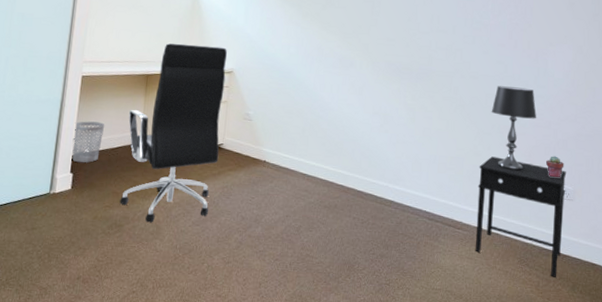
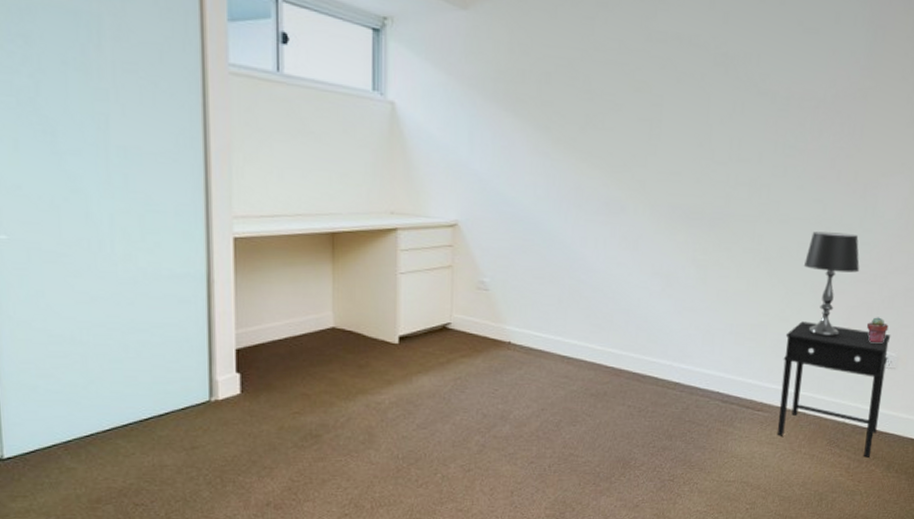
wastebasket: present [72,121,105,163] -> none [232,301,279,357]
office chair: present [119,42,227,223] -> none [311,185,447,430]

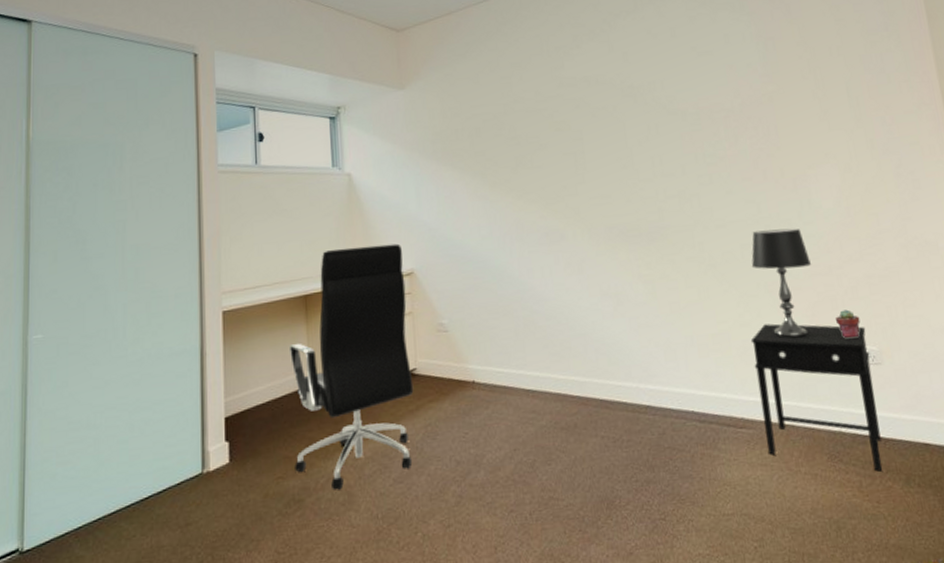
office chair: none [311,185,447,430] -> present [288,243,414,490]

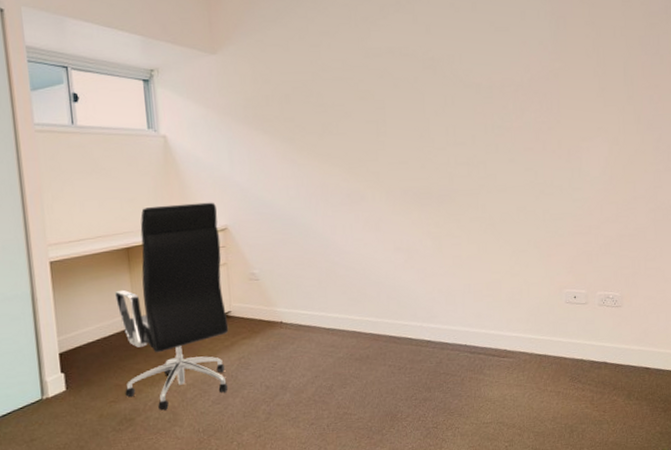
side table: present [750,323,883,472] -> none [518,274,613,389]
table lamp: present [751,228,812,338] -> none [524,193,576,286]
potted succulent: present [835,309,860,339] -> none [589,262,609,286]

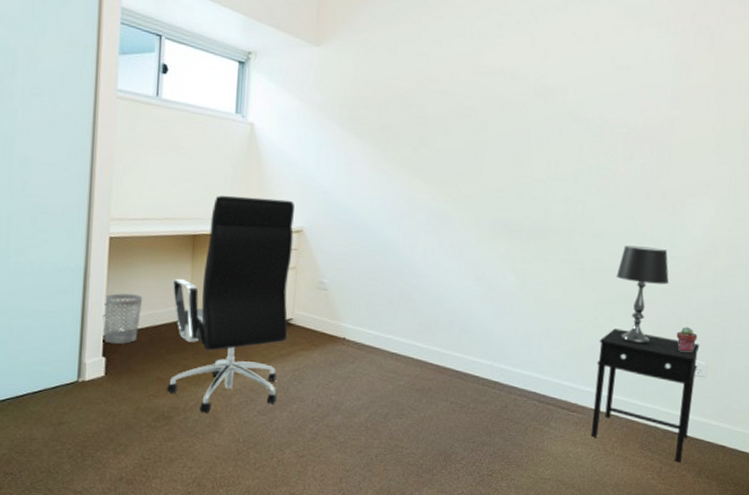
wastebasket: none [53,311,91,360] -> present [102,293,143,344]
side table: none [518,274,613,389] -> present [590,328,700,462]
table lamp: none [524,193,576,286] -> present [616,245,669,345]
potted succulent: none [589,262,609,286] -> present [676,327,698,352]

